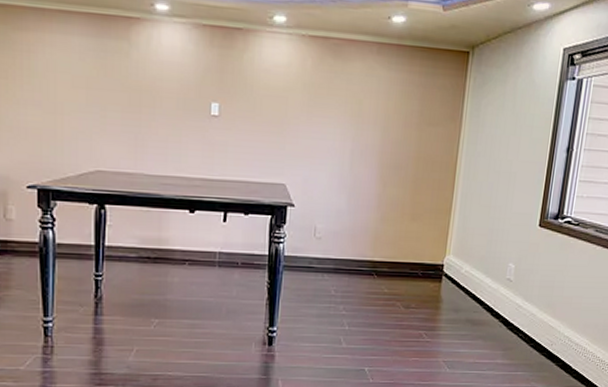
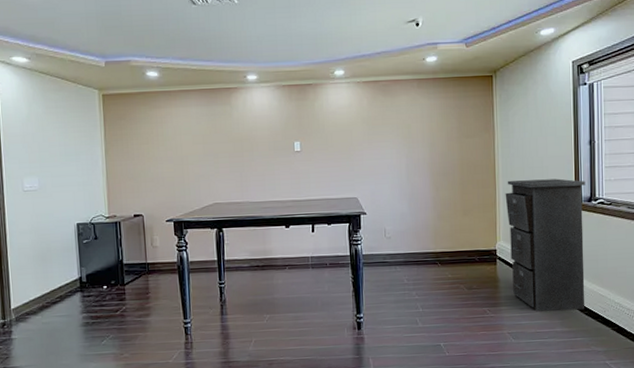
filing cabinet: none [455,184,555,341] -> present [505,178,586,312]

